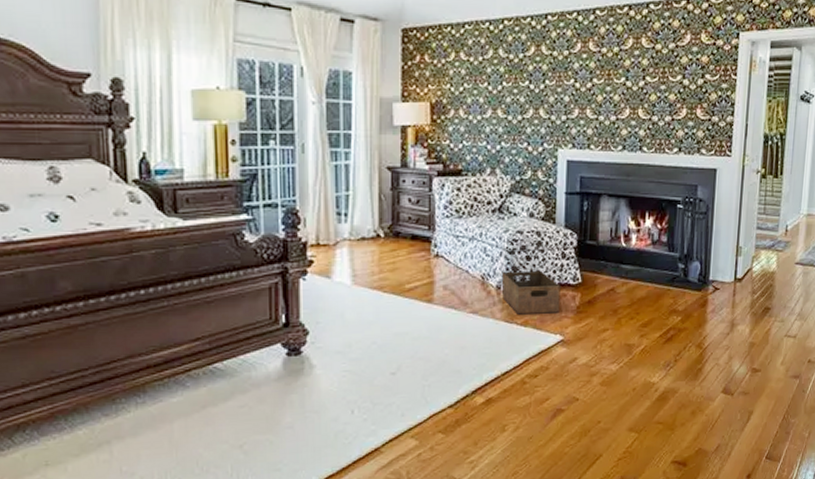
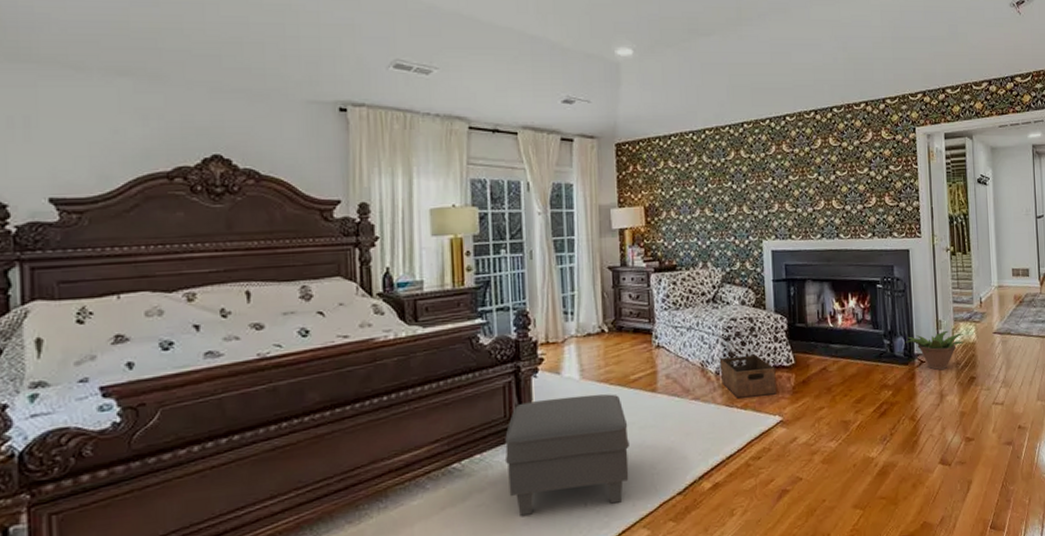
ottoman: none [269,301,401,420] -> present [504,394,629,517]
decorative plant: none [700,257,765,299] -> present [905,330,964,370]

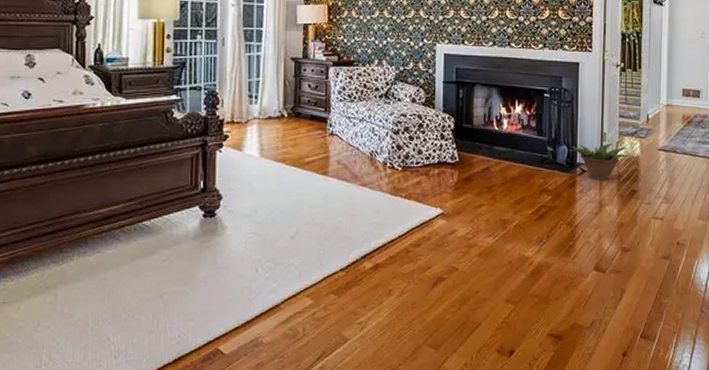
ottoman: present [504,394,629,517] -> none [188,172,300,275]
storage basket: present [720,354,777,399] -> none [388,149,440,188]

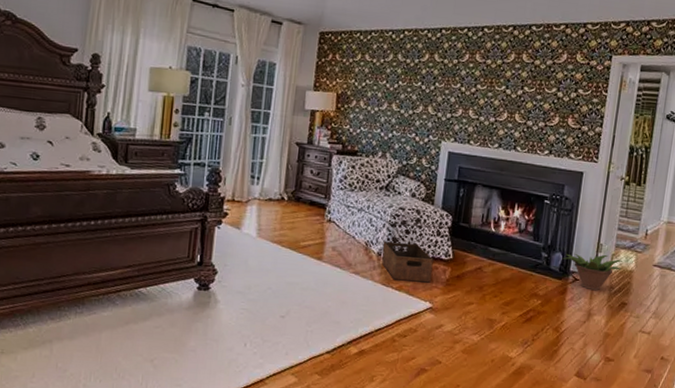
storage basket: none [388,149,440,188] -> present [382,242,434,283]

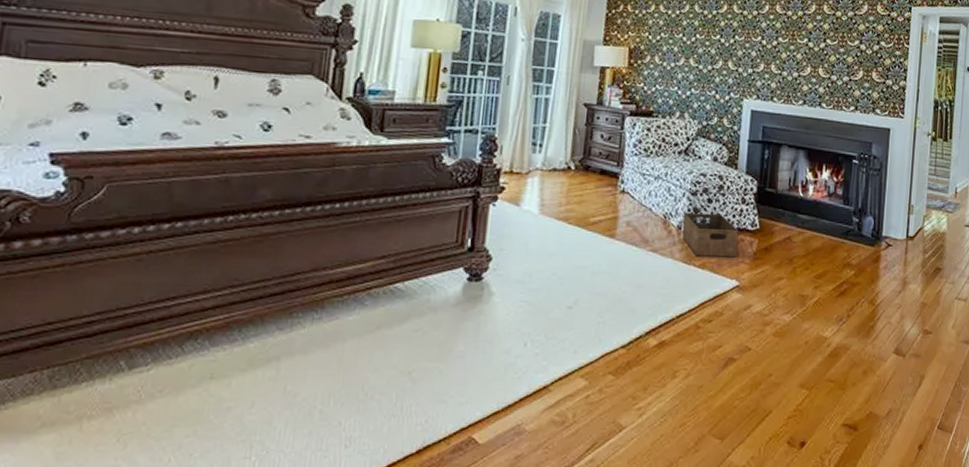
decorative plant: present [562,253,624,291] -> none [874,216,935,257]

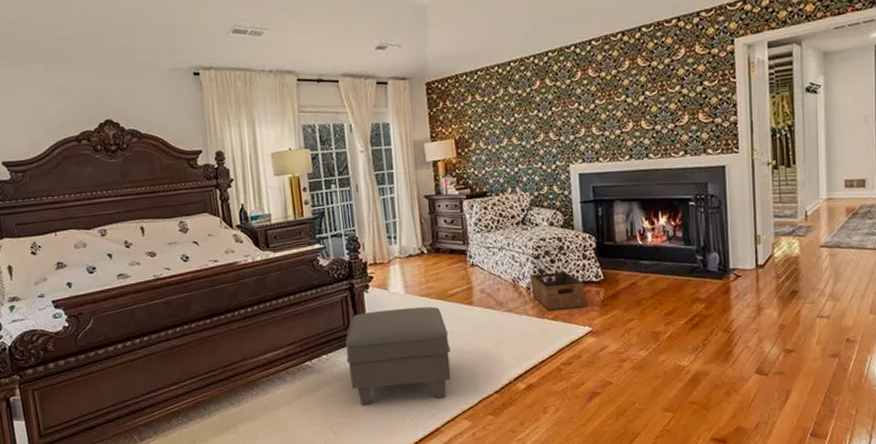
ottoman: none [449,229,581,349] -> present [345,306,451,406]

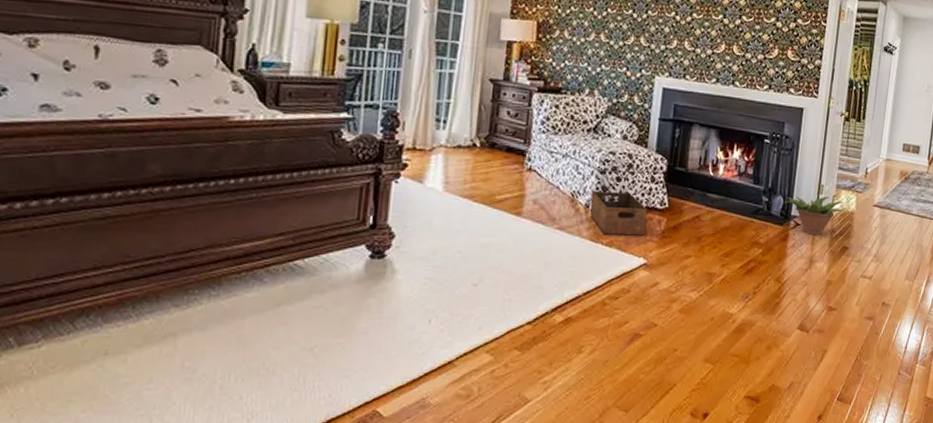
ottoman: present [345,306,451,406] -> none [351,207,487,325]
decorative plant: none [719,245,786,284] -> present [783,196,844,236]

